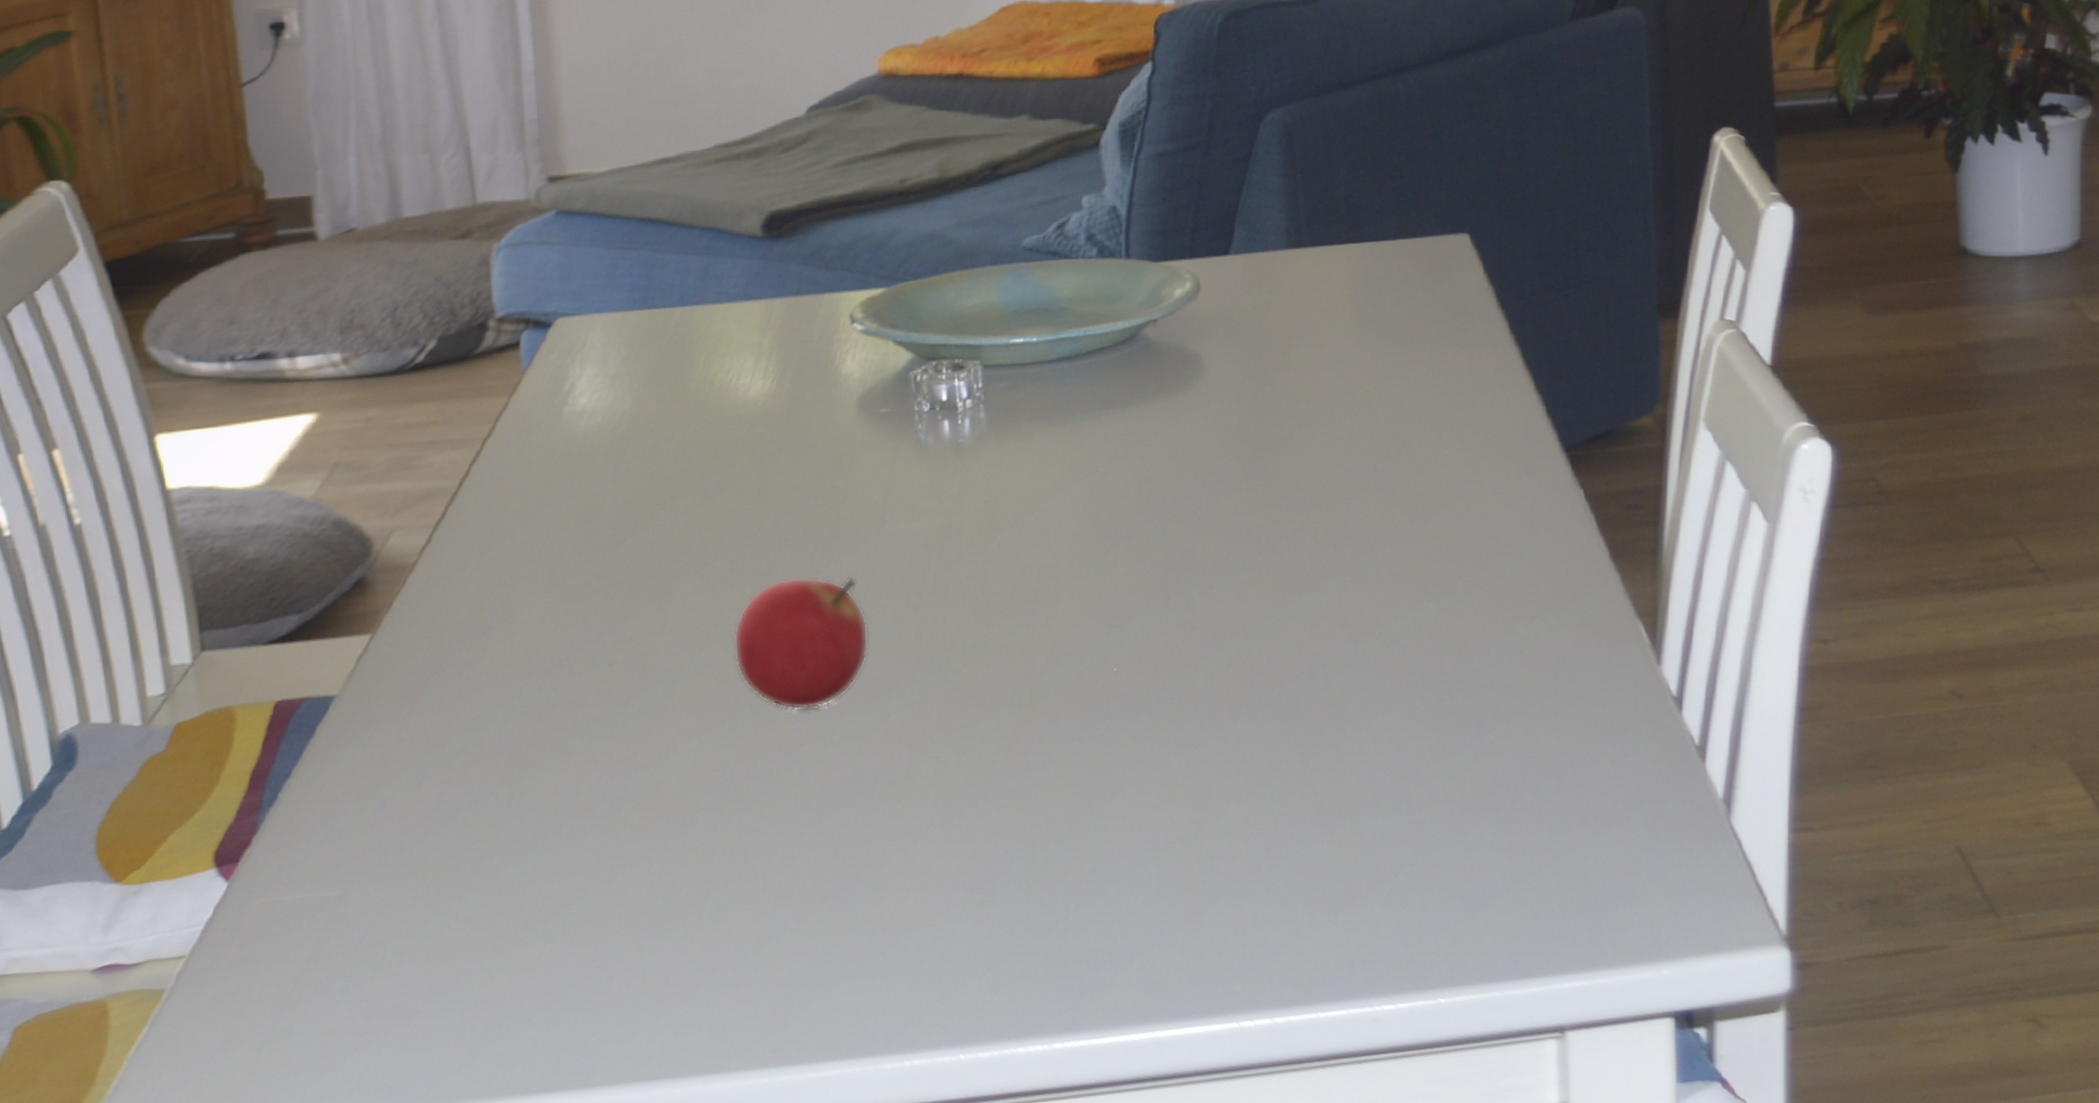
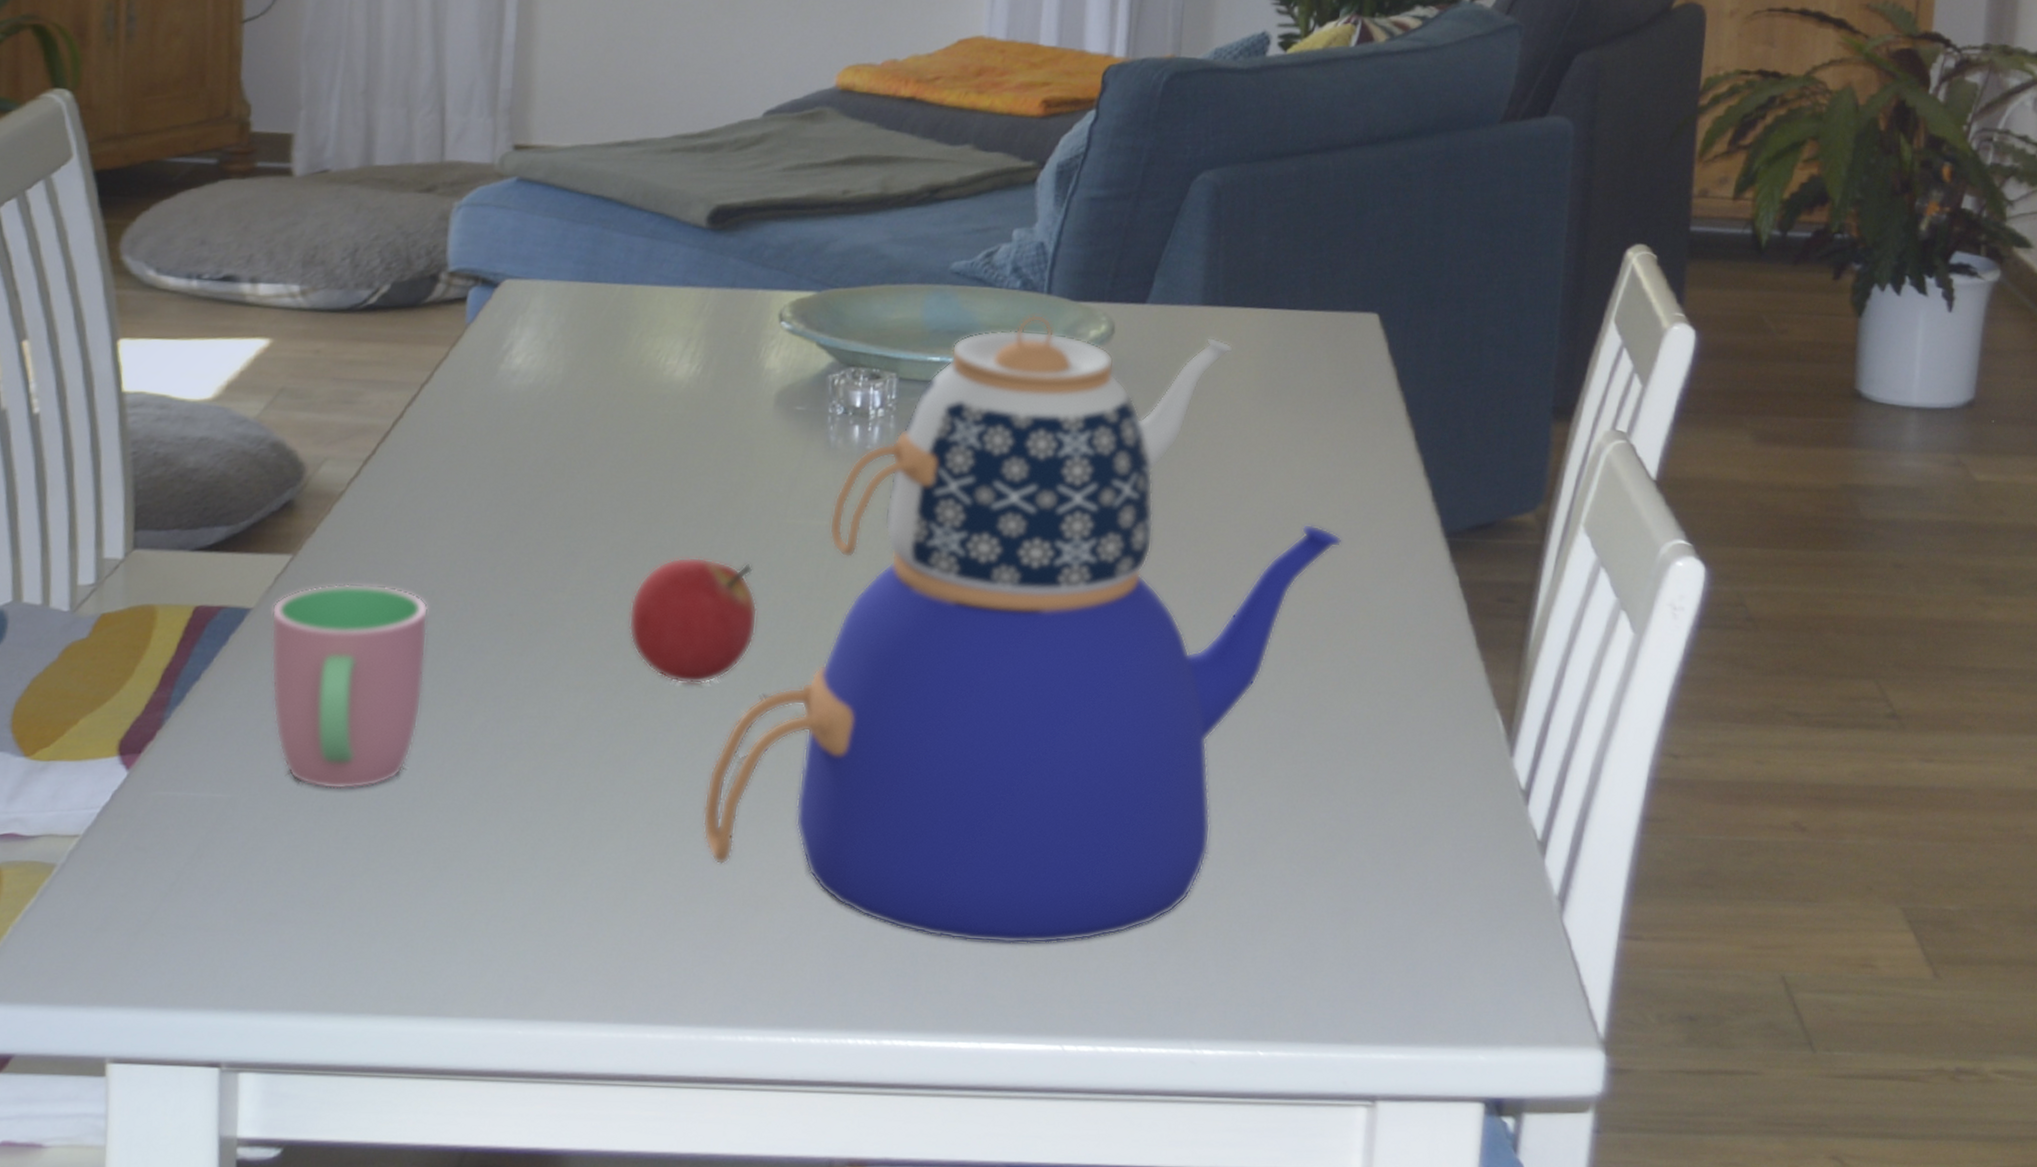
cup: none [357,652,529,871] -> present [270,583,429,790]
teapot: none [837,280,1460,931] -> present [702,314,1342,944]

